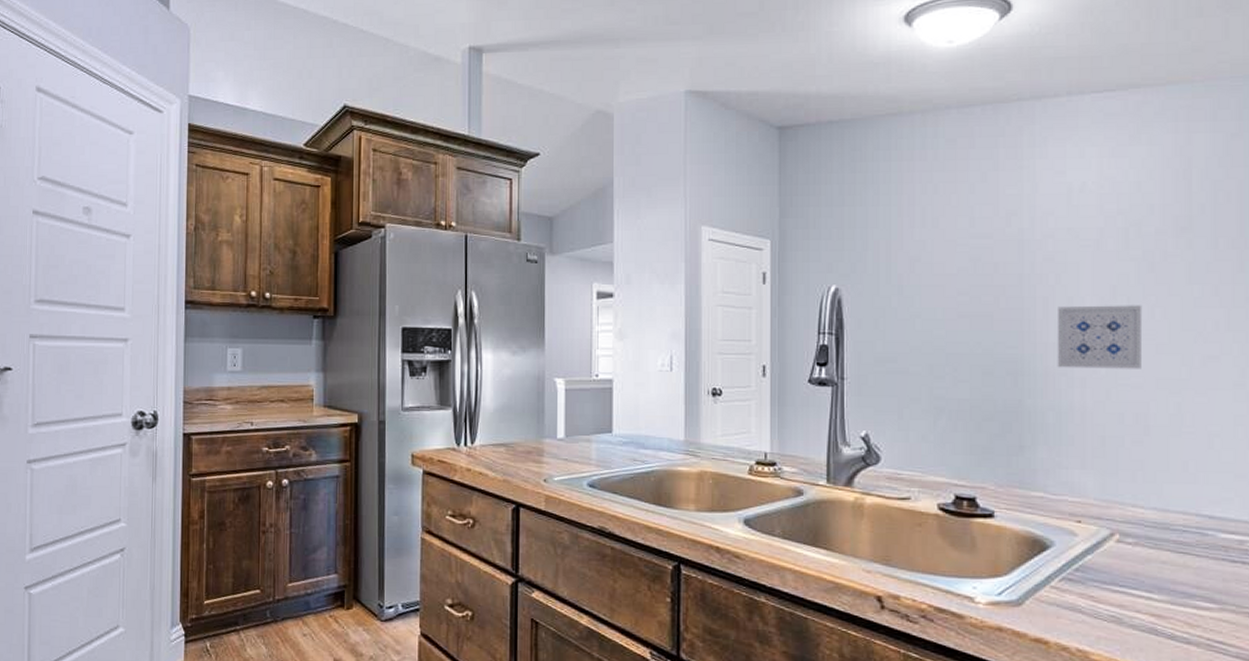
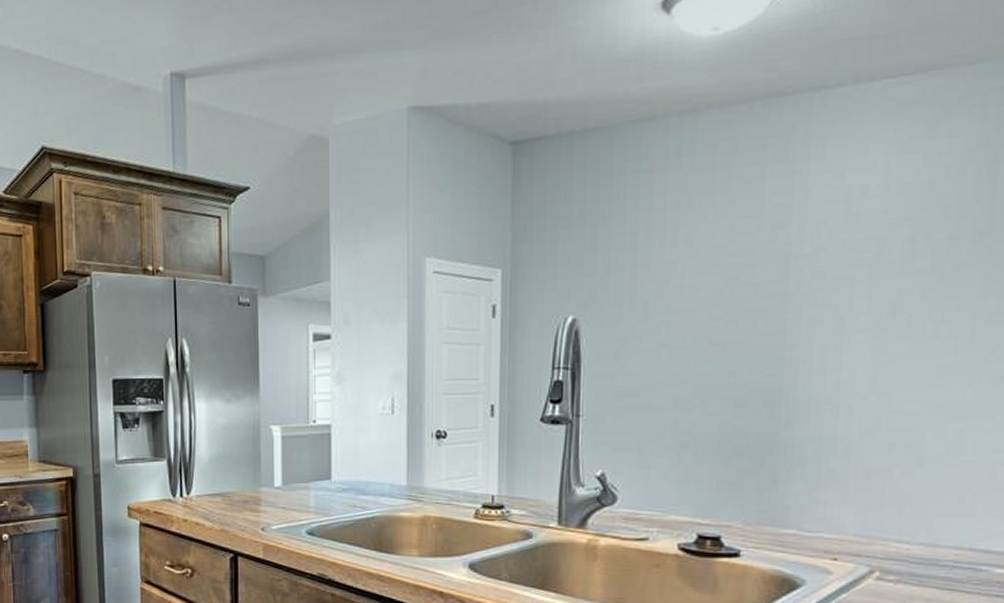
wall art: present [1057,305,1143,369] -> none [820,323,926,396]

